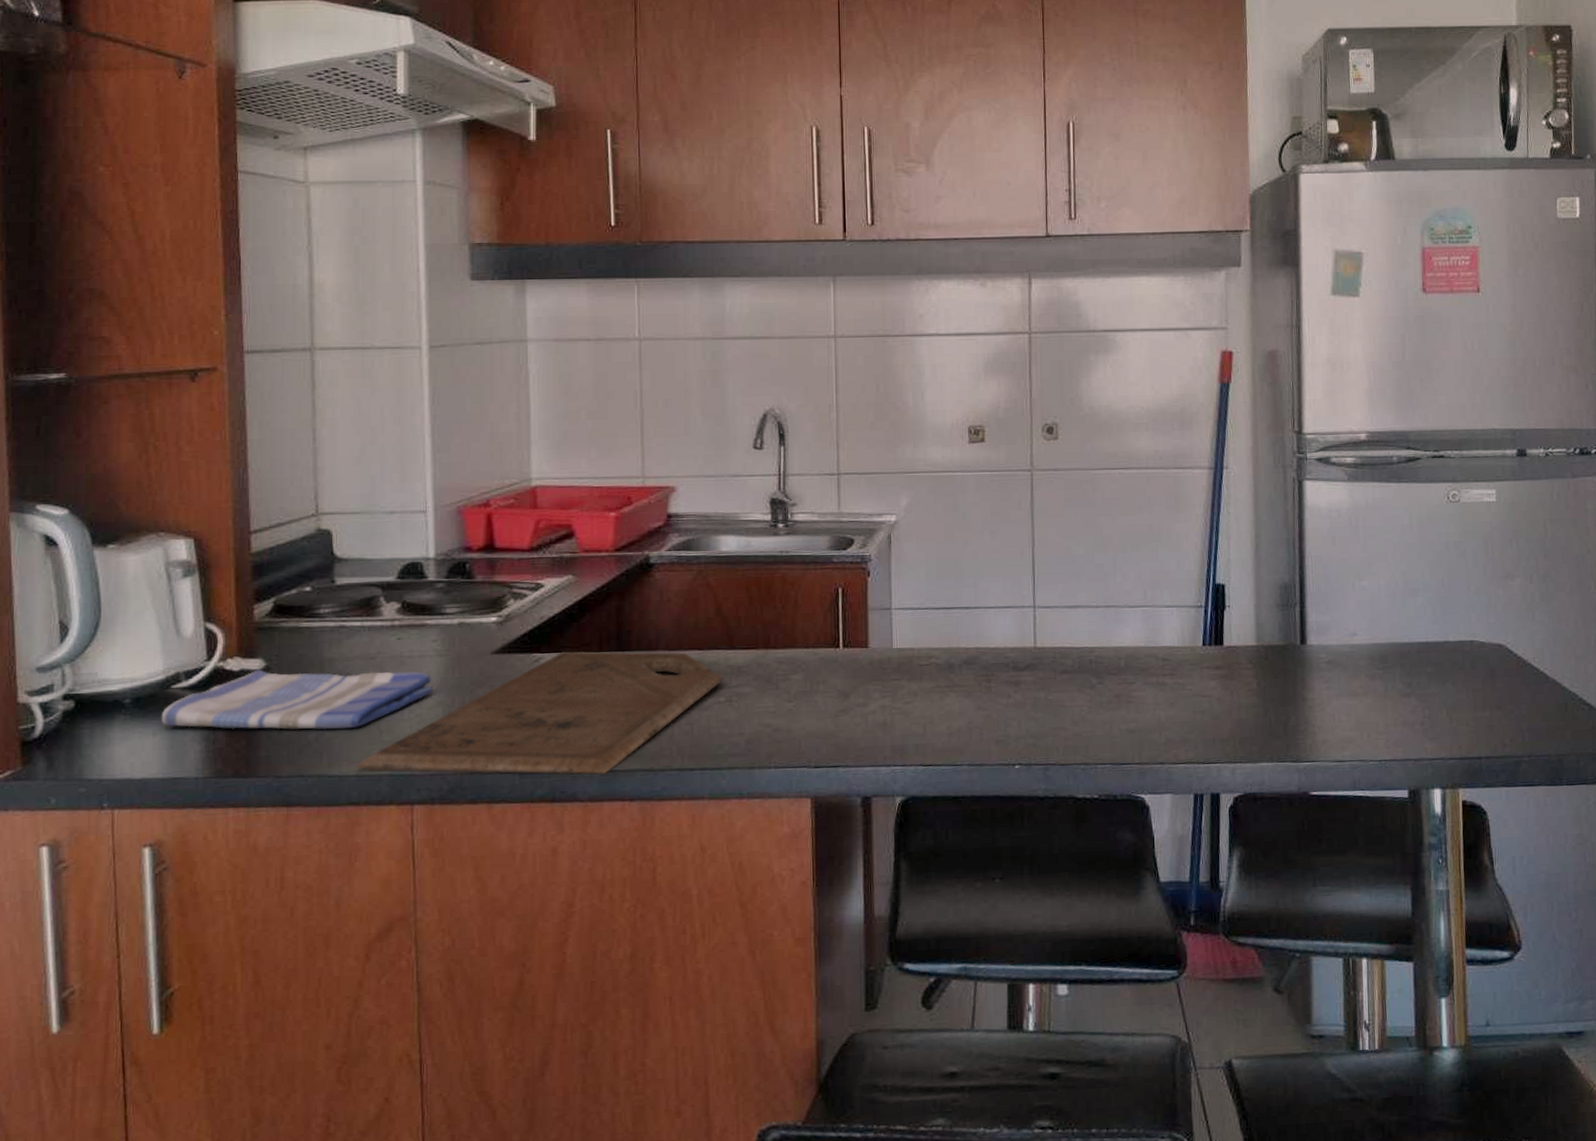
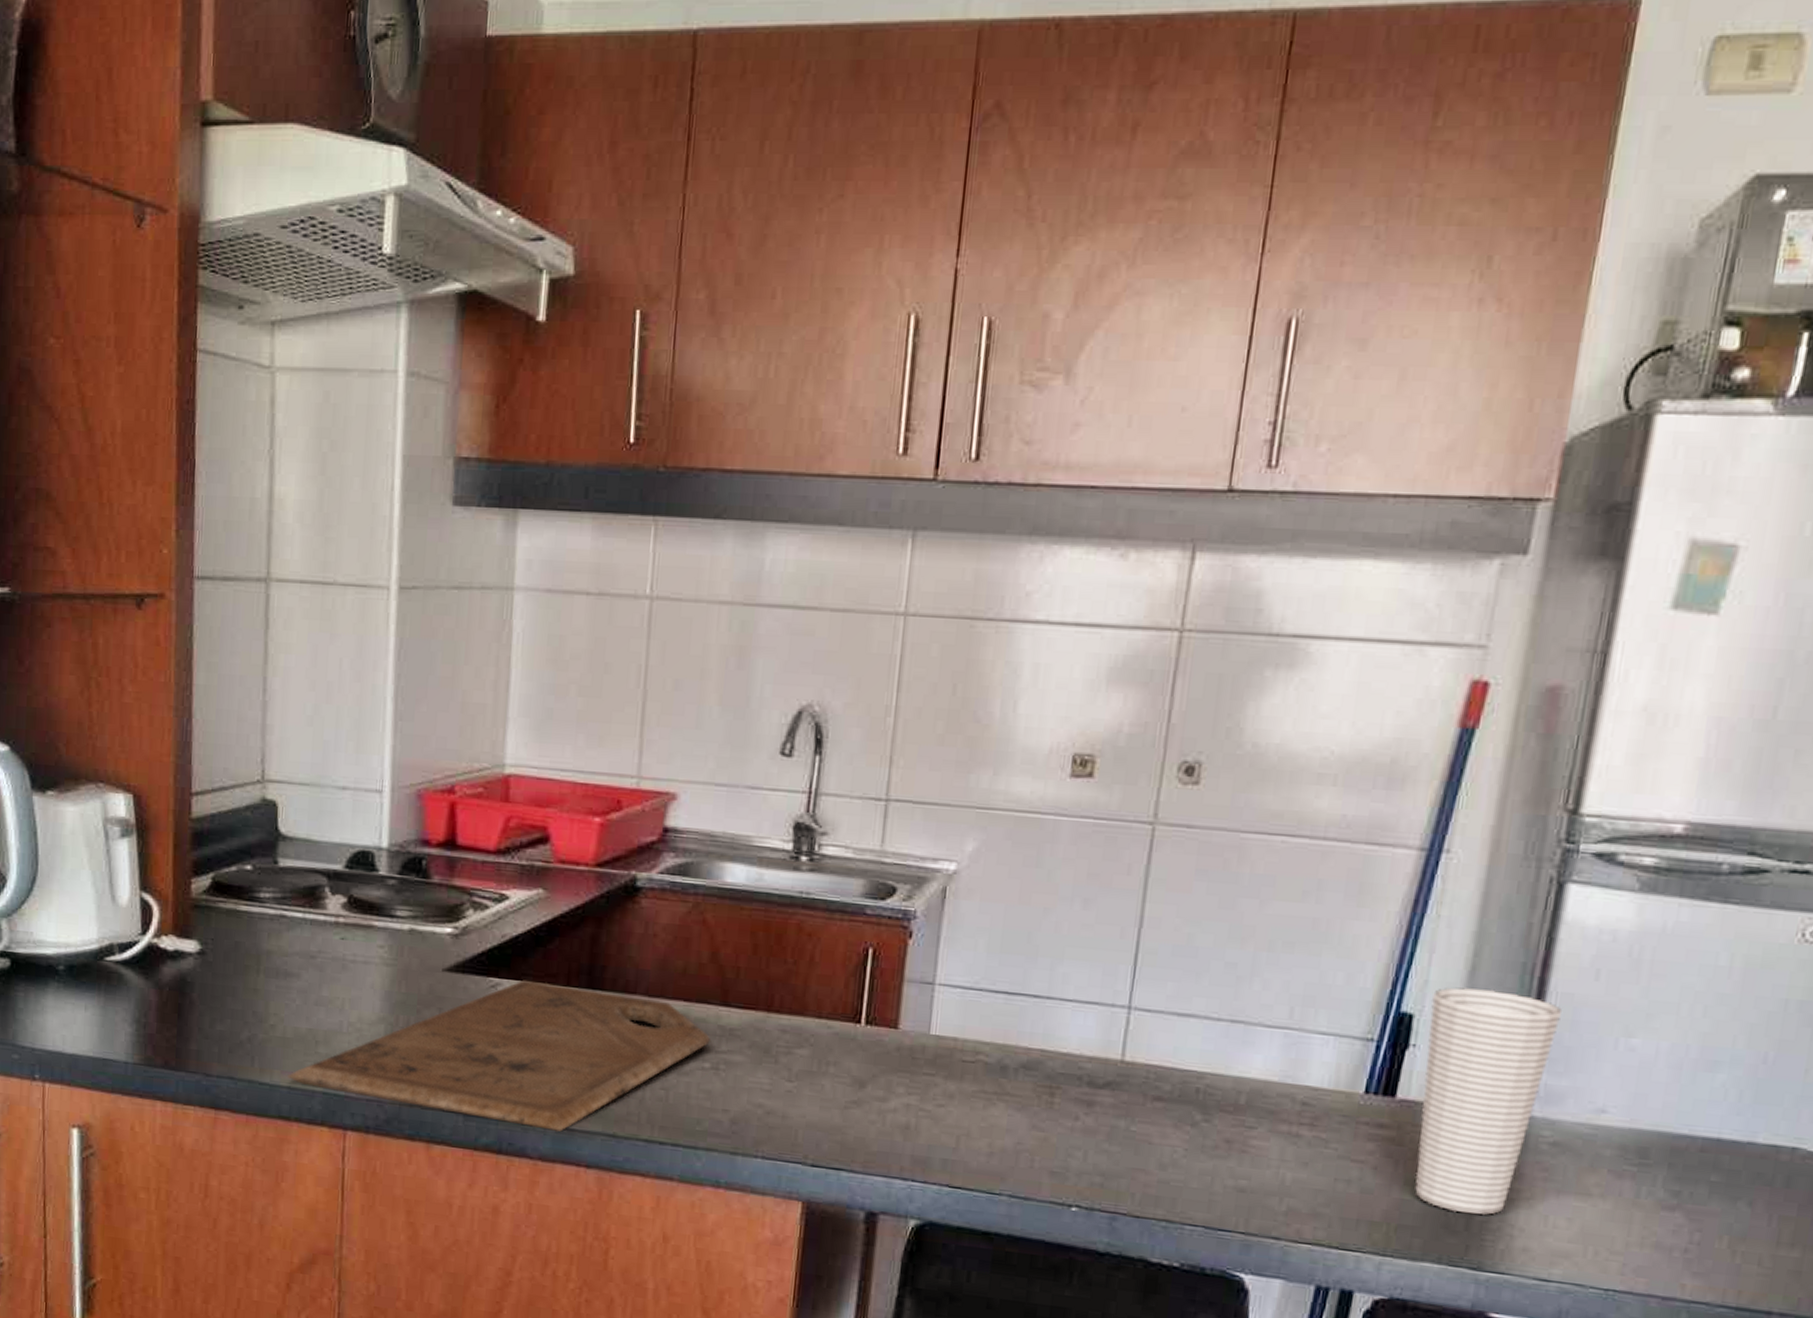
dish towel: present [161,669,433,730] -> none [93,952,375,1034]
cup: none [1235,559,1317,723] -> present [1415,986,1563,1215]

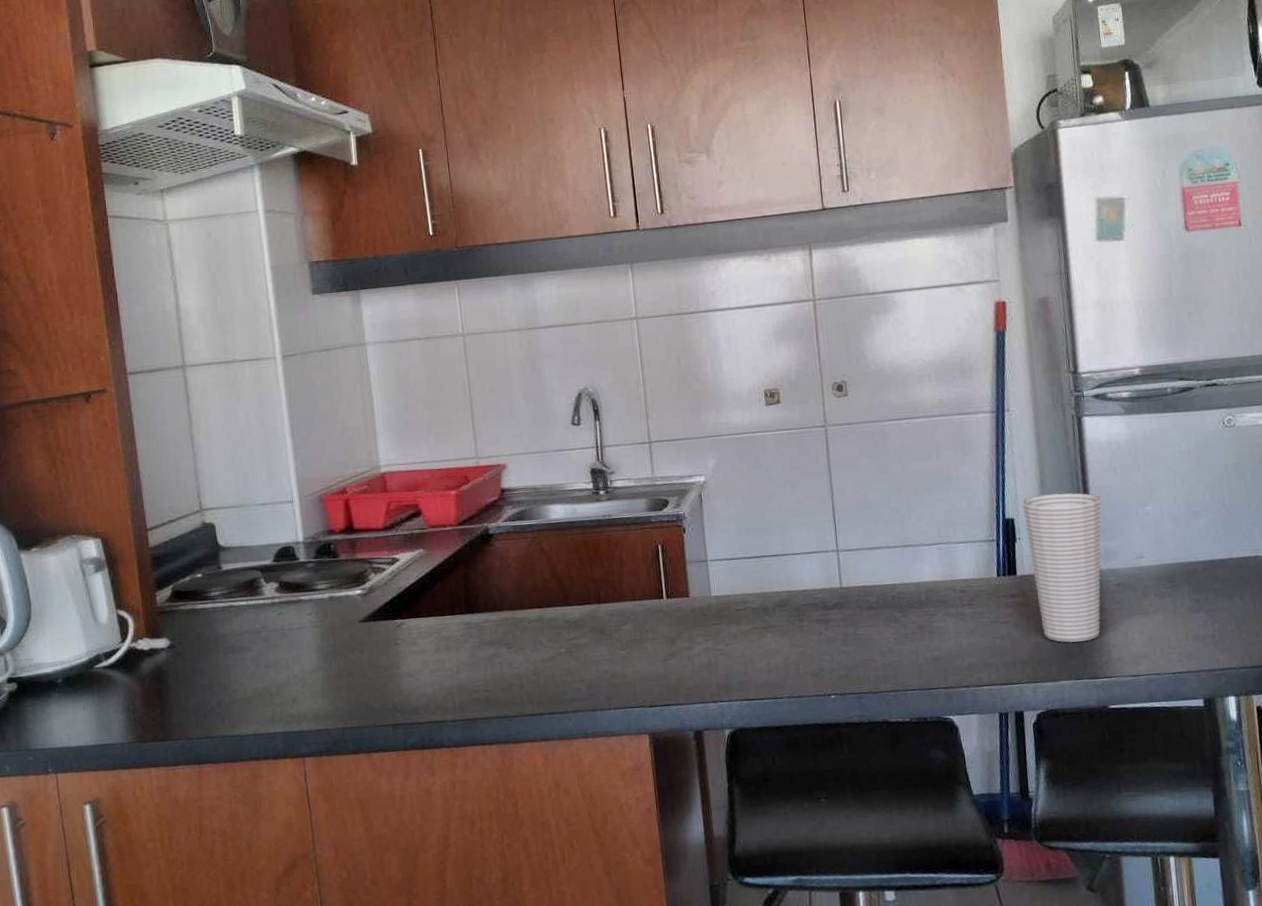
cutting board: present [287,979,710,1132] -> none [252,611,562,731]

